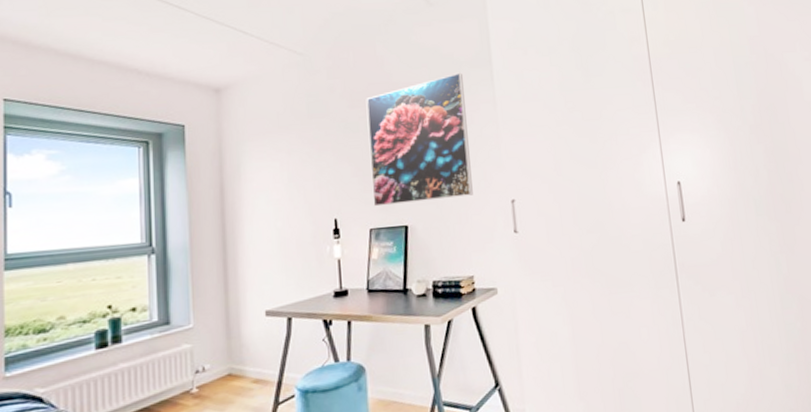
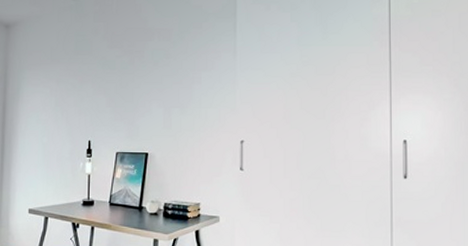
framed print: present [366,72,473,207] -> none [121,22,208,134]

